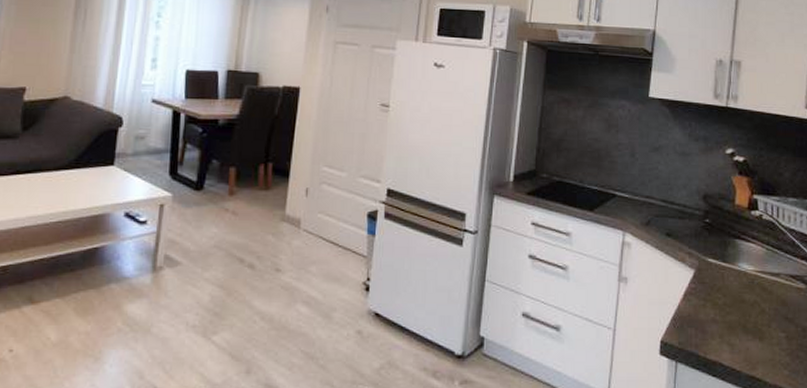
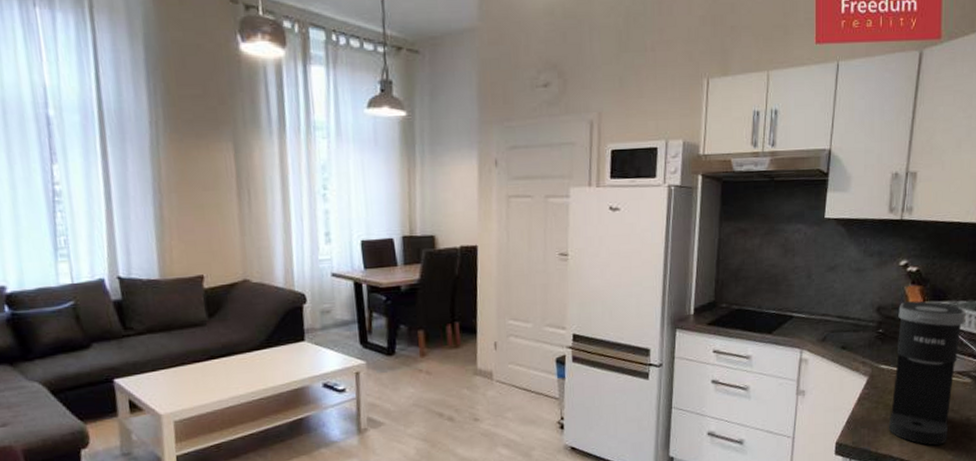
coffee maker: none [717,192,797,357] -> present [888,300,966,446]

